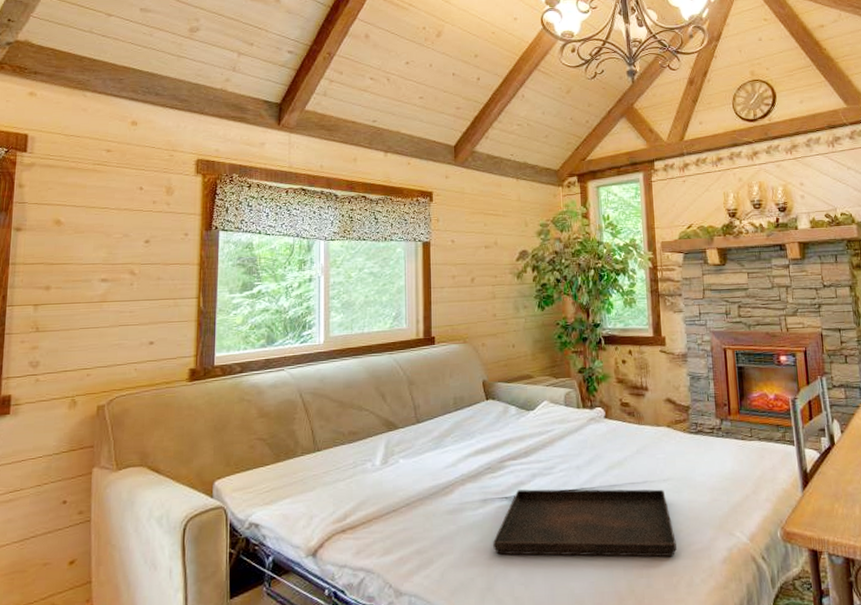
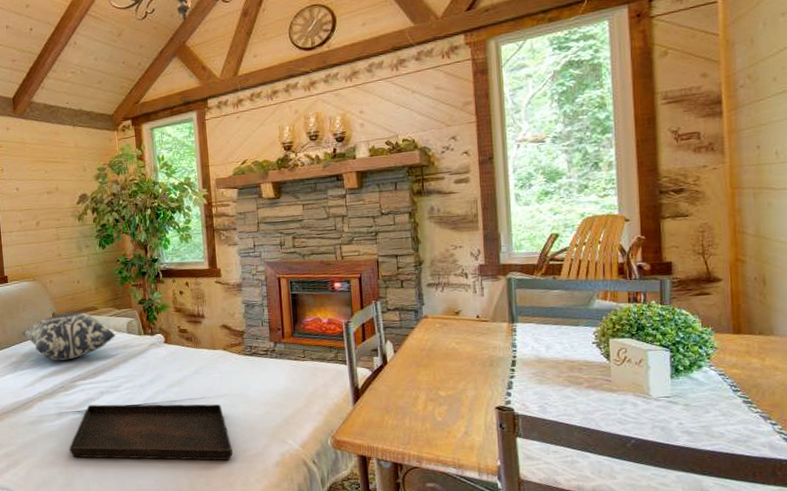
cushion: none [447,380,552,437] -> present [22,312,116,361]

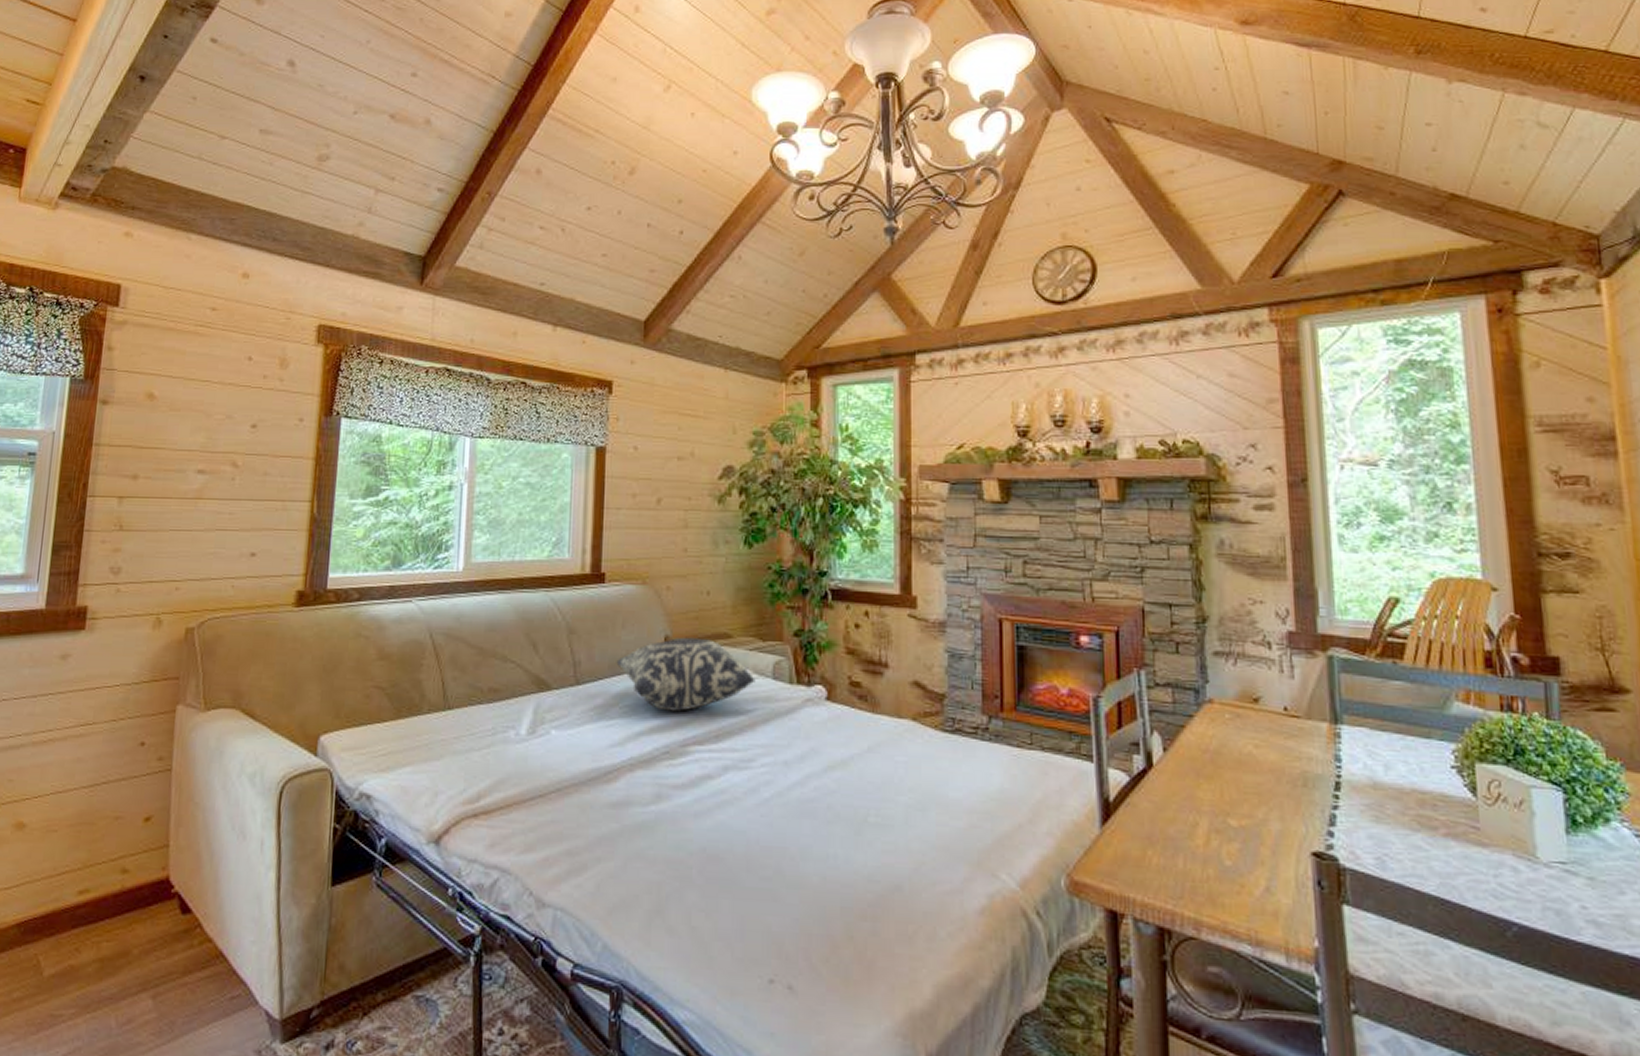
serving tray: present [69,404,233,461] -> none [666,785,915,898]

